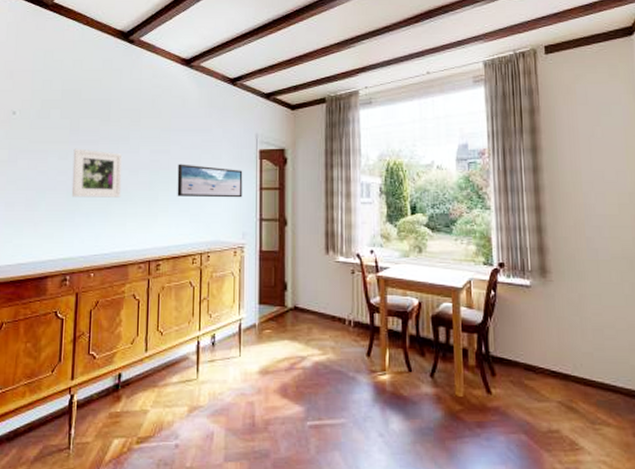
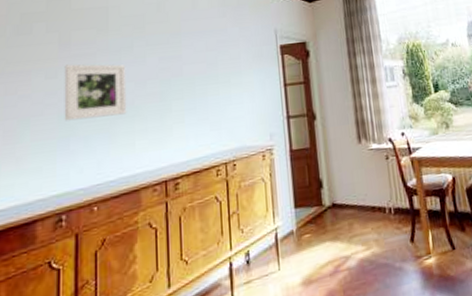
wall art: present [177,164,243,198] -> none [192,67,267,104]

